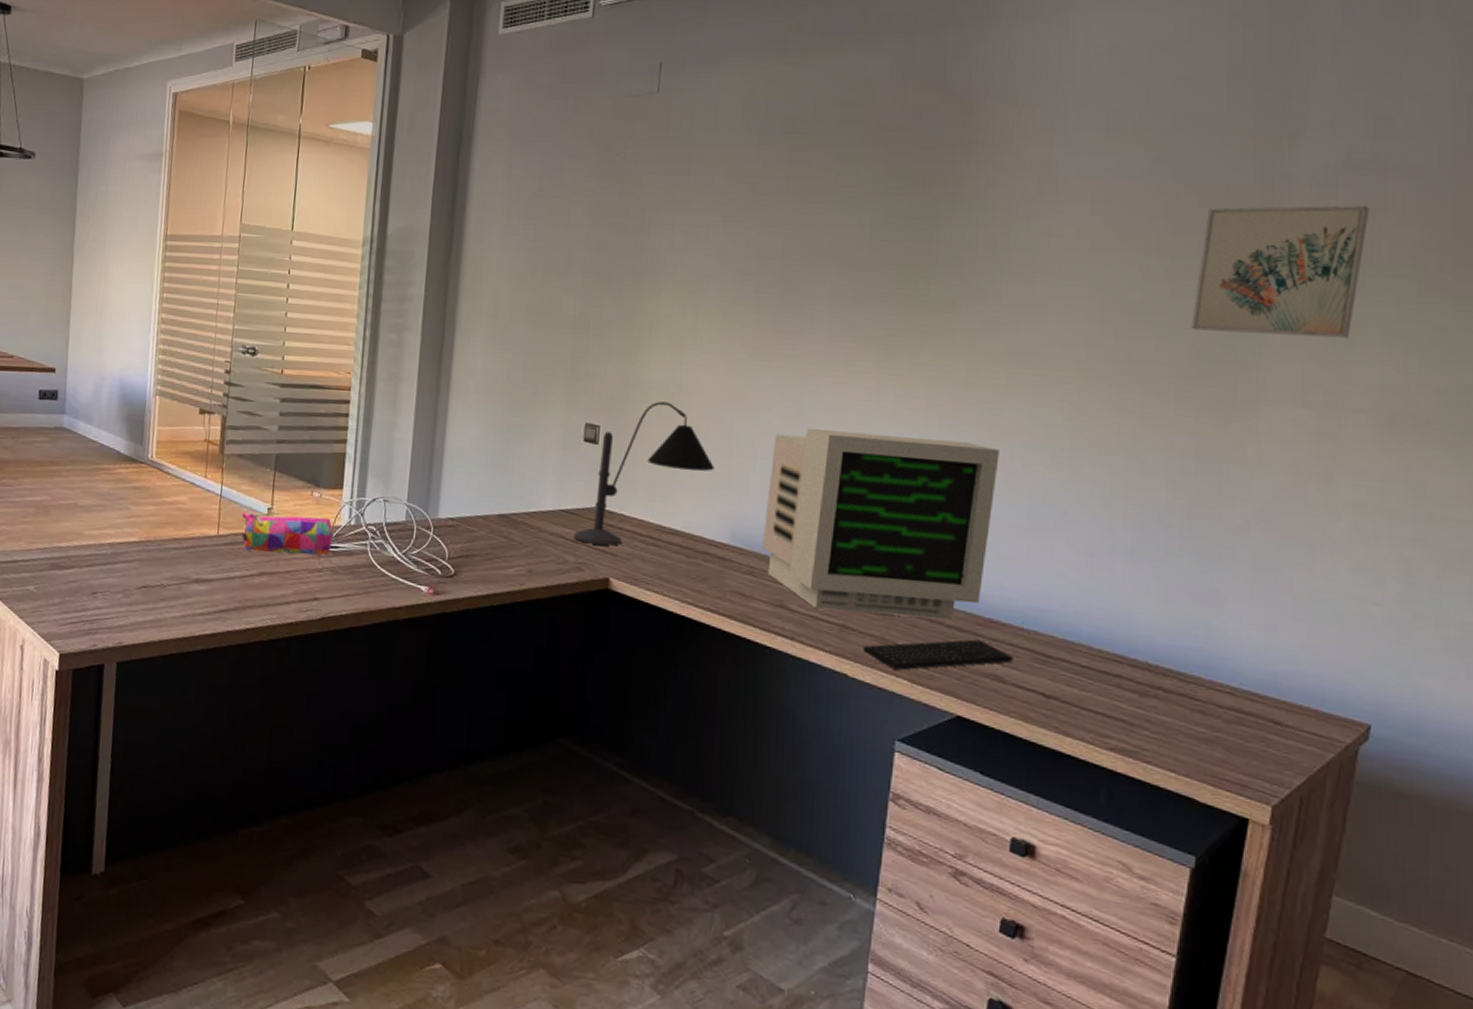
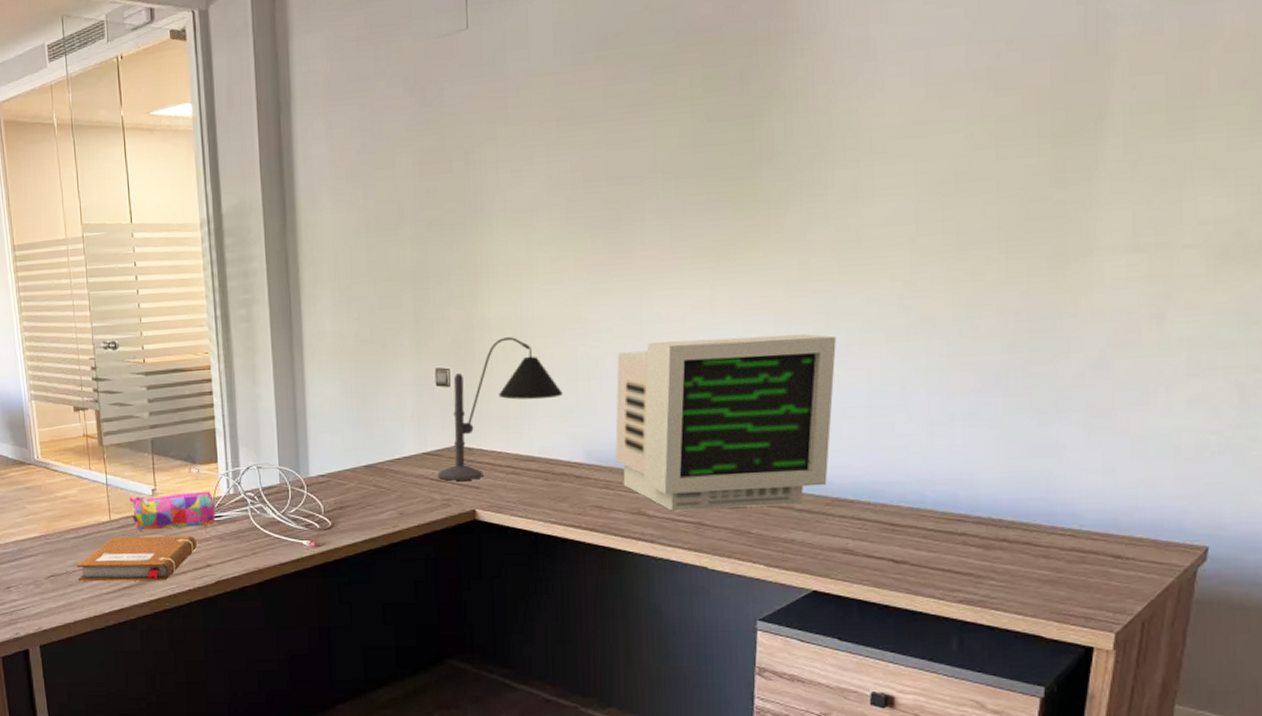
notebook: none [172,553,307,609] -> present [76,535,197,582]
keyboard: present [863,639,1014,670] -> none [720,518,863,557]
wall art: present [1191,205,1370,339] -> none [1019,36,1198,190]

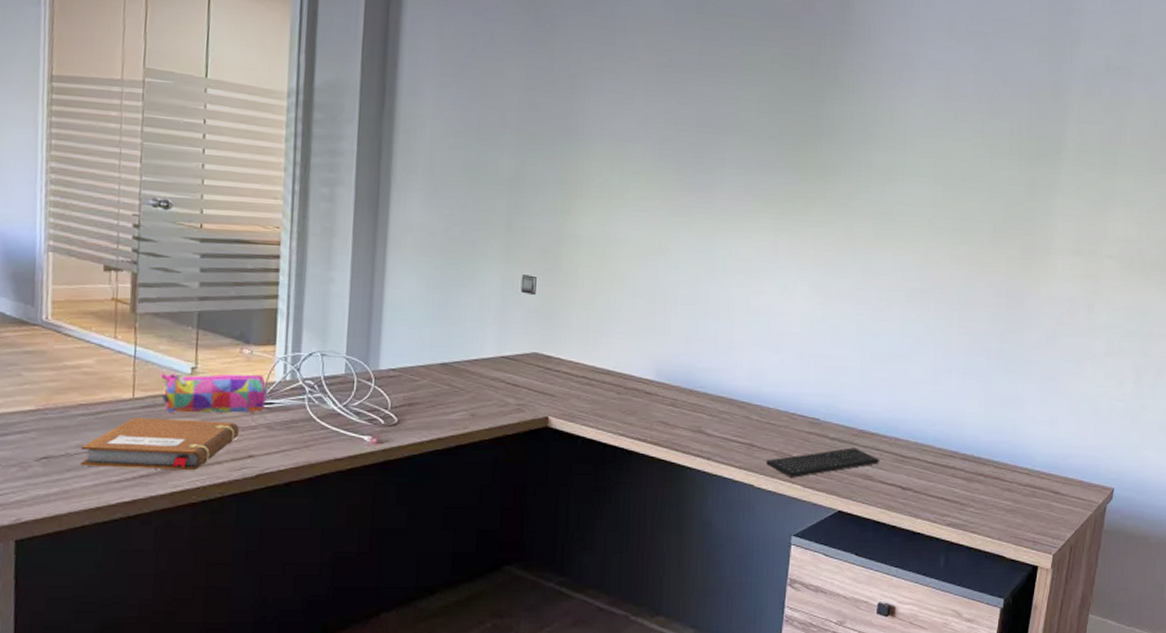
desk lamp: present [438,337,563,481] -> none [514,254,641,387]
computer monitor: present [615,334,836,511] -> none [683,276,870,434]
keyboard: none [720,518,863,557] -> present [766,447,880,478]

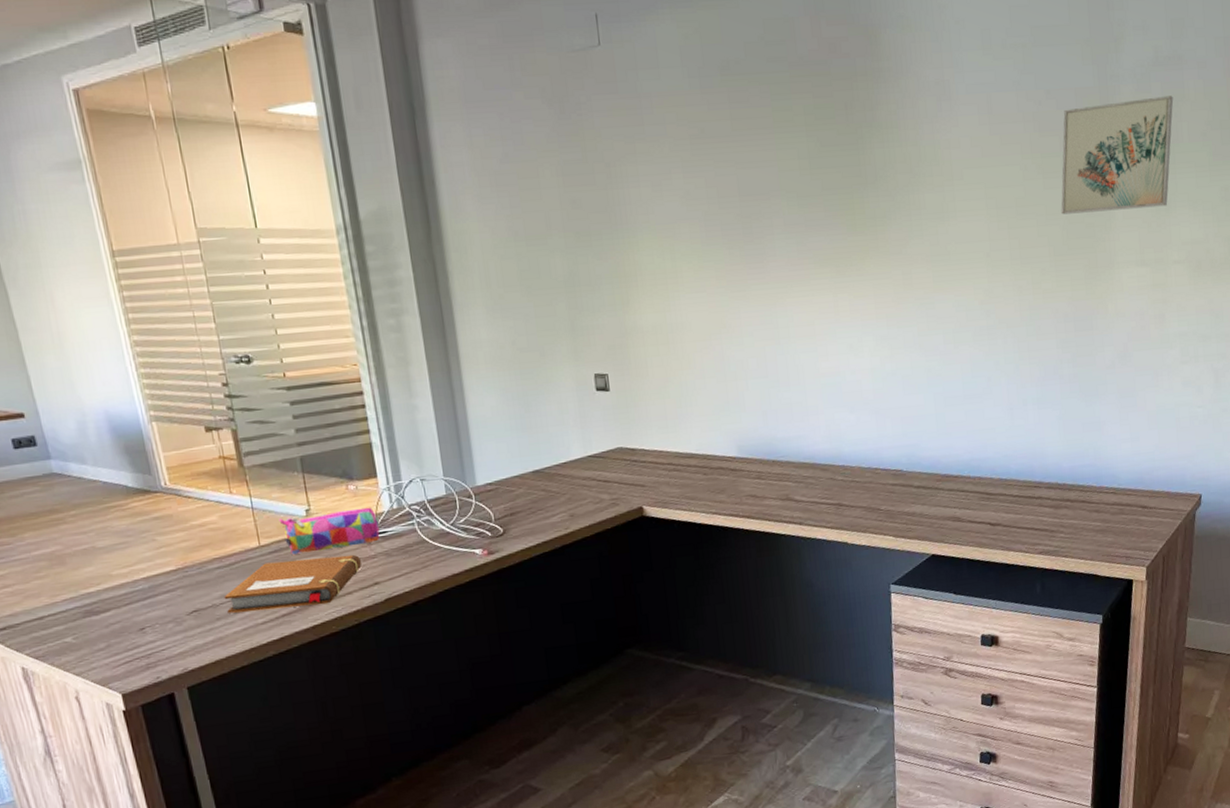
keyboard: present [766,447,880,478] -> none [856,492,967,530]
wall art: none [1005,98,1120,203] -> present [1061,96,1174,215]

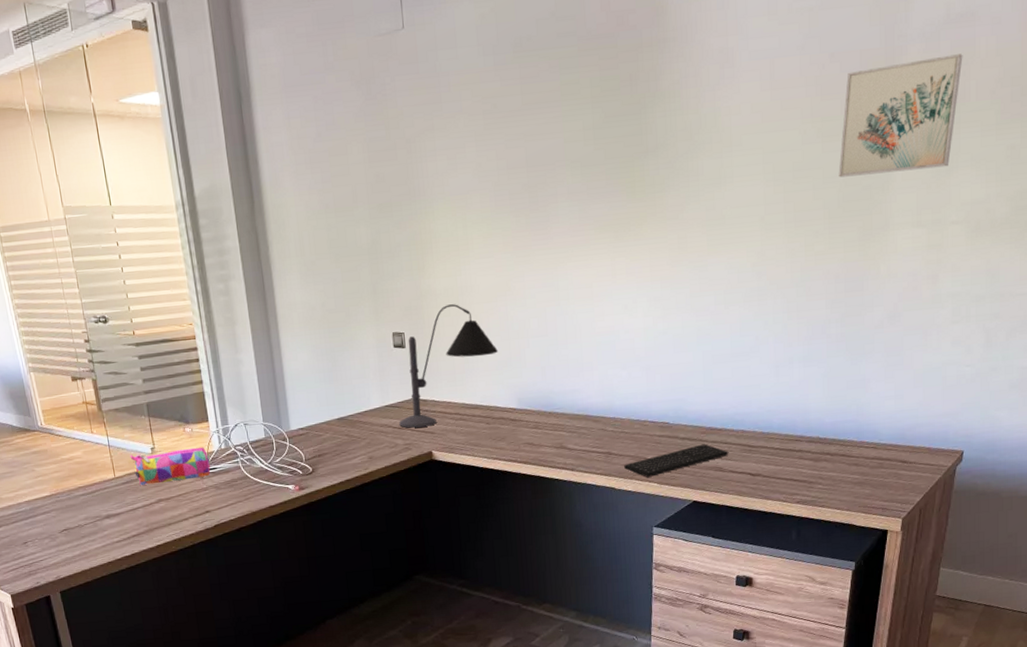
notebook: present [223,554,362,614] -> none [87,486,196,533]
desk lamp: none [604,342,714,481] -> present [399,304,498,428]
keyboard: none [856,492,967,530] -> present [624,444,729,477]

